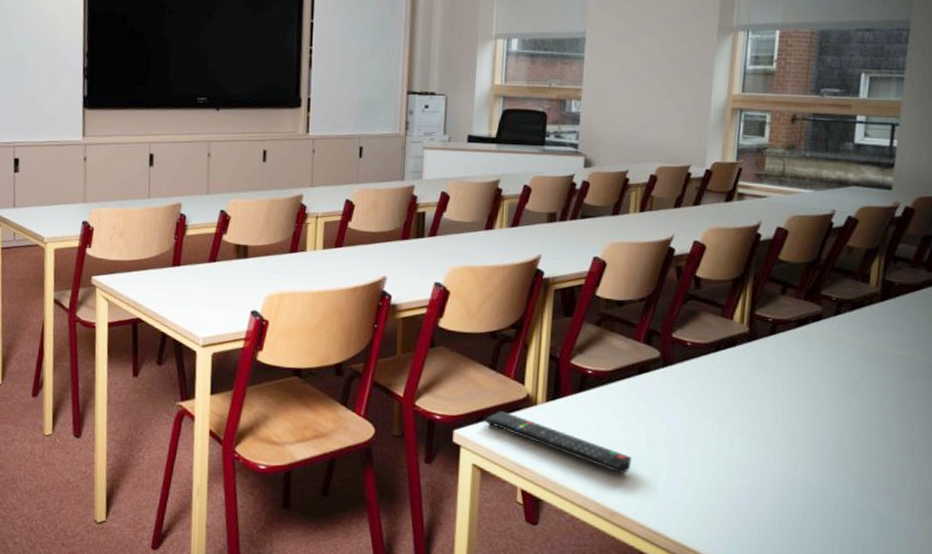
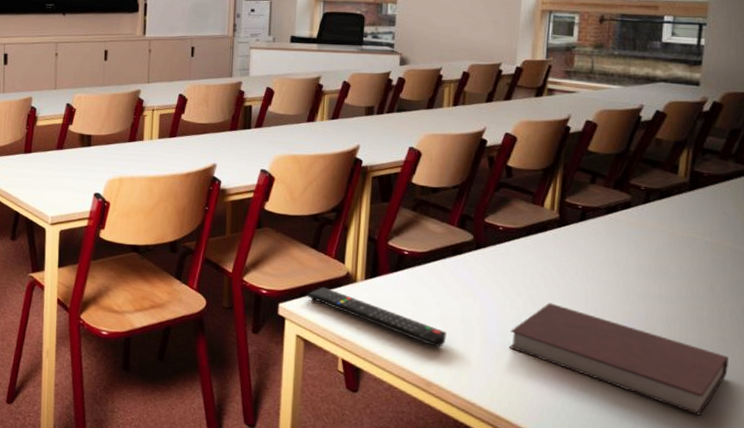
notebook: none [696,423,918,539] -> present [509,302,728,416]

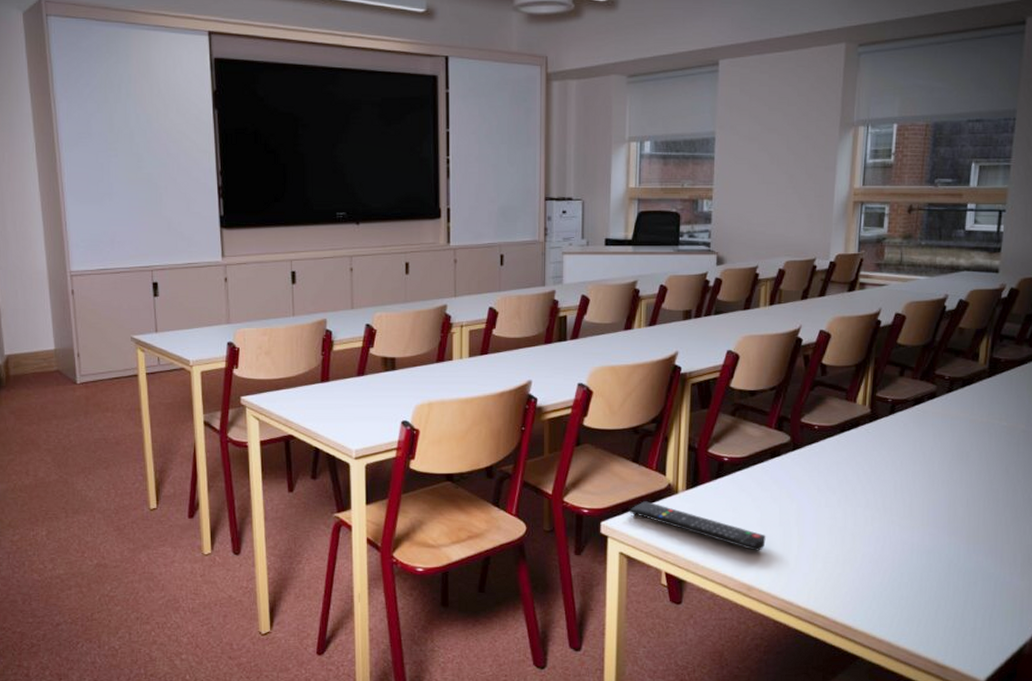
notebook: present [509,302,728,416] -> none [824,497,1020,592]

